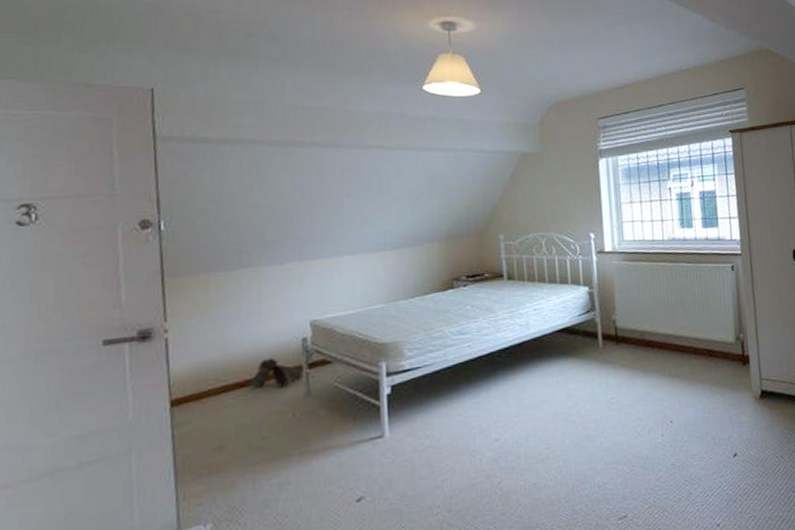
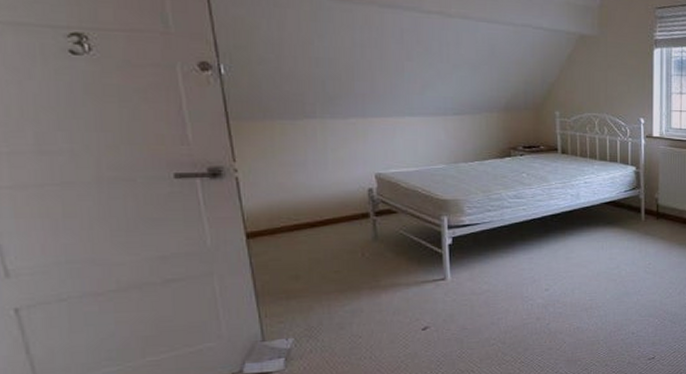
boots: present [249,357,304,388] -> none [320,203,371,230]

